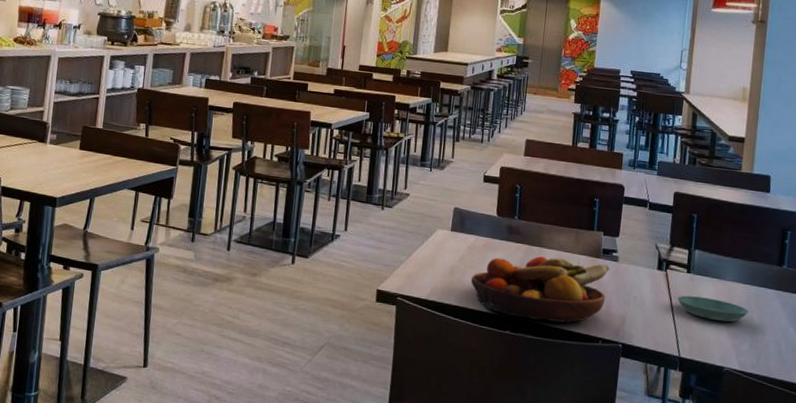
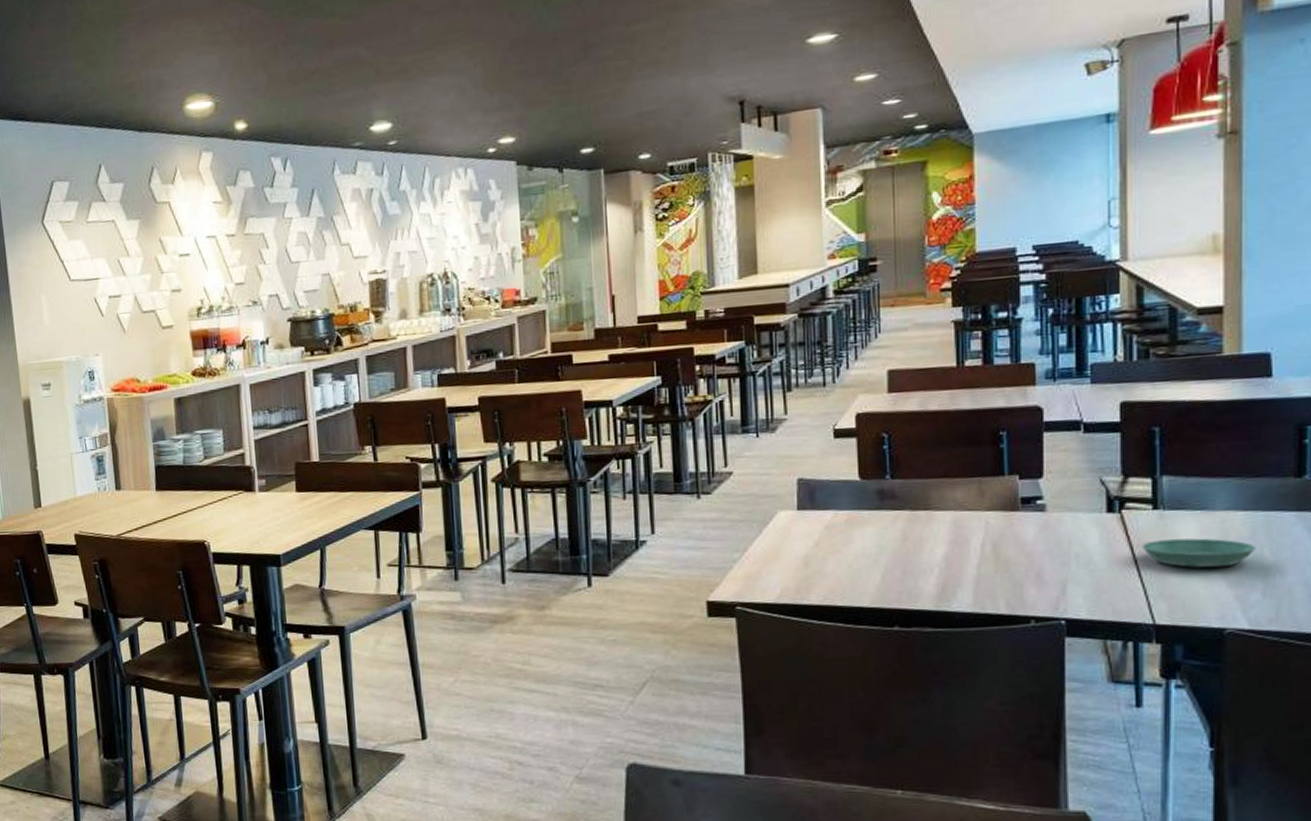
fruit bowl: present [471,256,610,323] -> none [835,518,1035,607]

